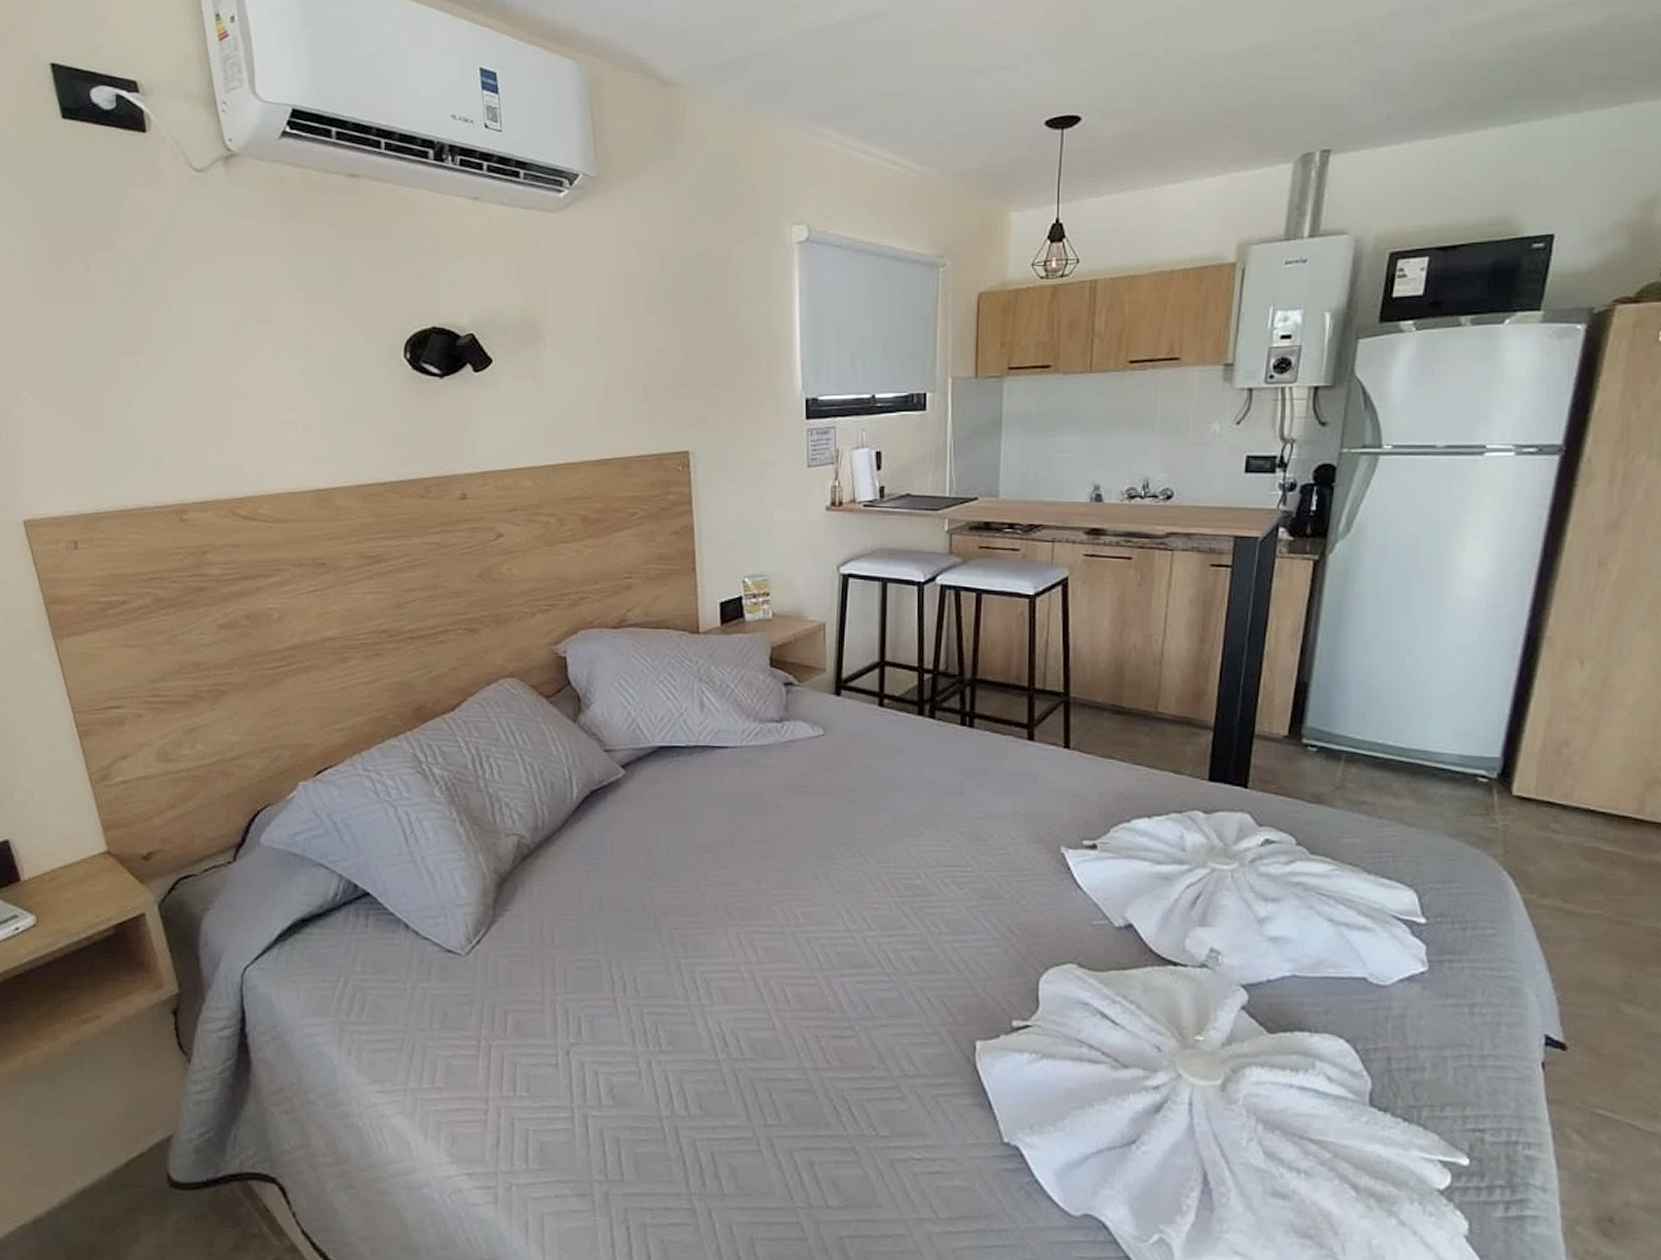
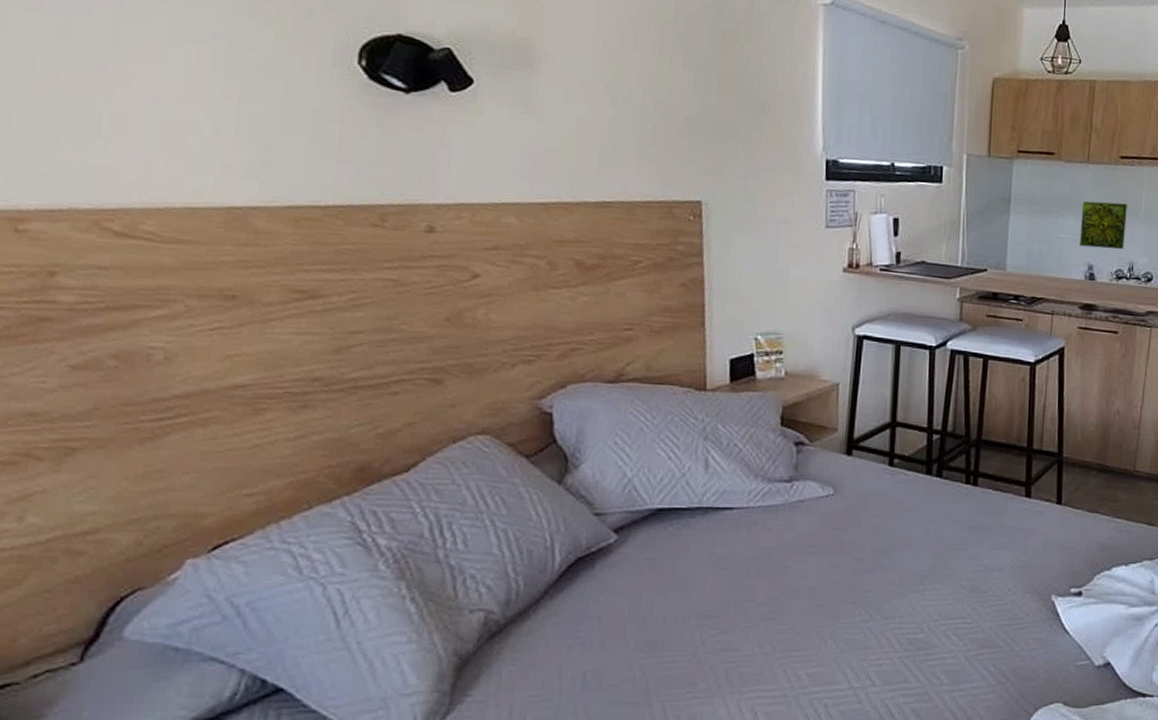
decorative tile: none [1083,413,1141,466] -> present [1080,200,1128,250]

